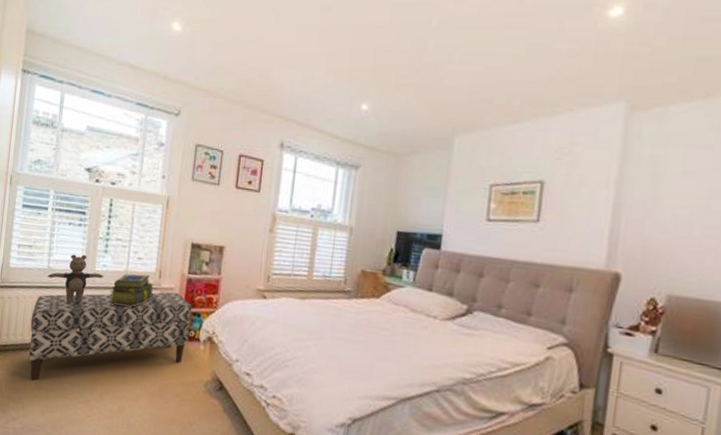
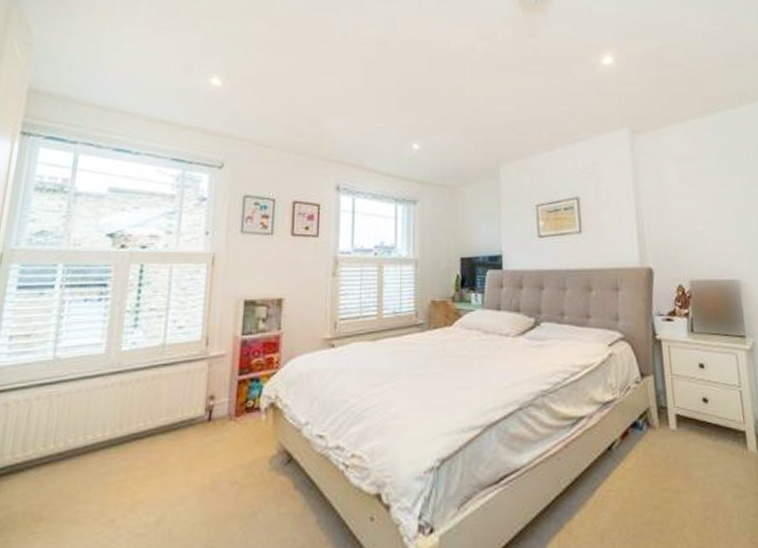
bench: present [28,292,192,381] -> none [21,360,249,513]
teddy bear: present [48,254,103,304] -> none [53,333,132,398]
stack of books: present [109,274,154,307] -> none [140,345,200,389]

